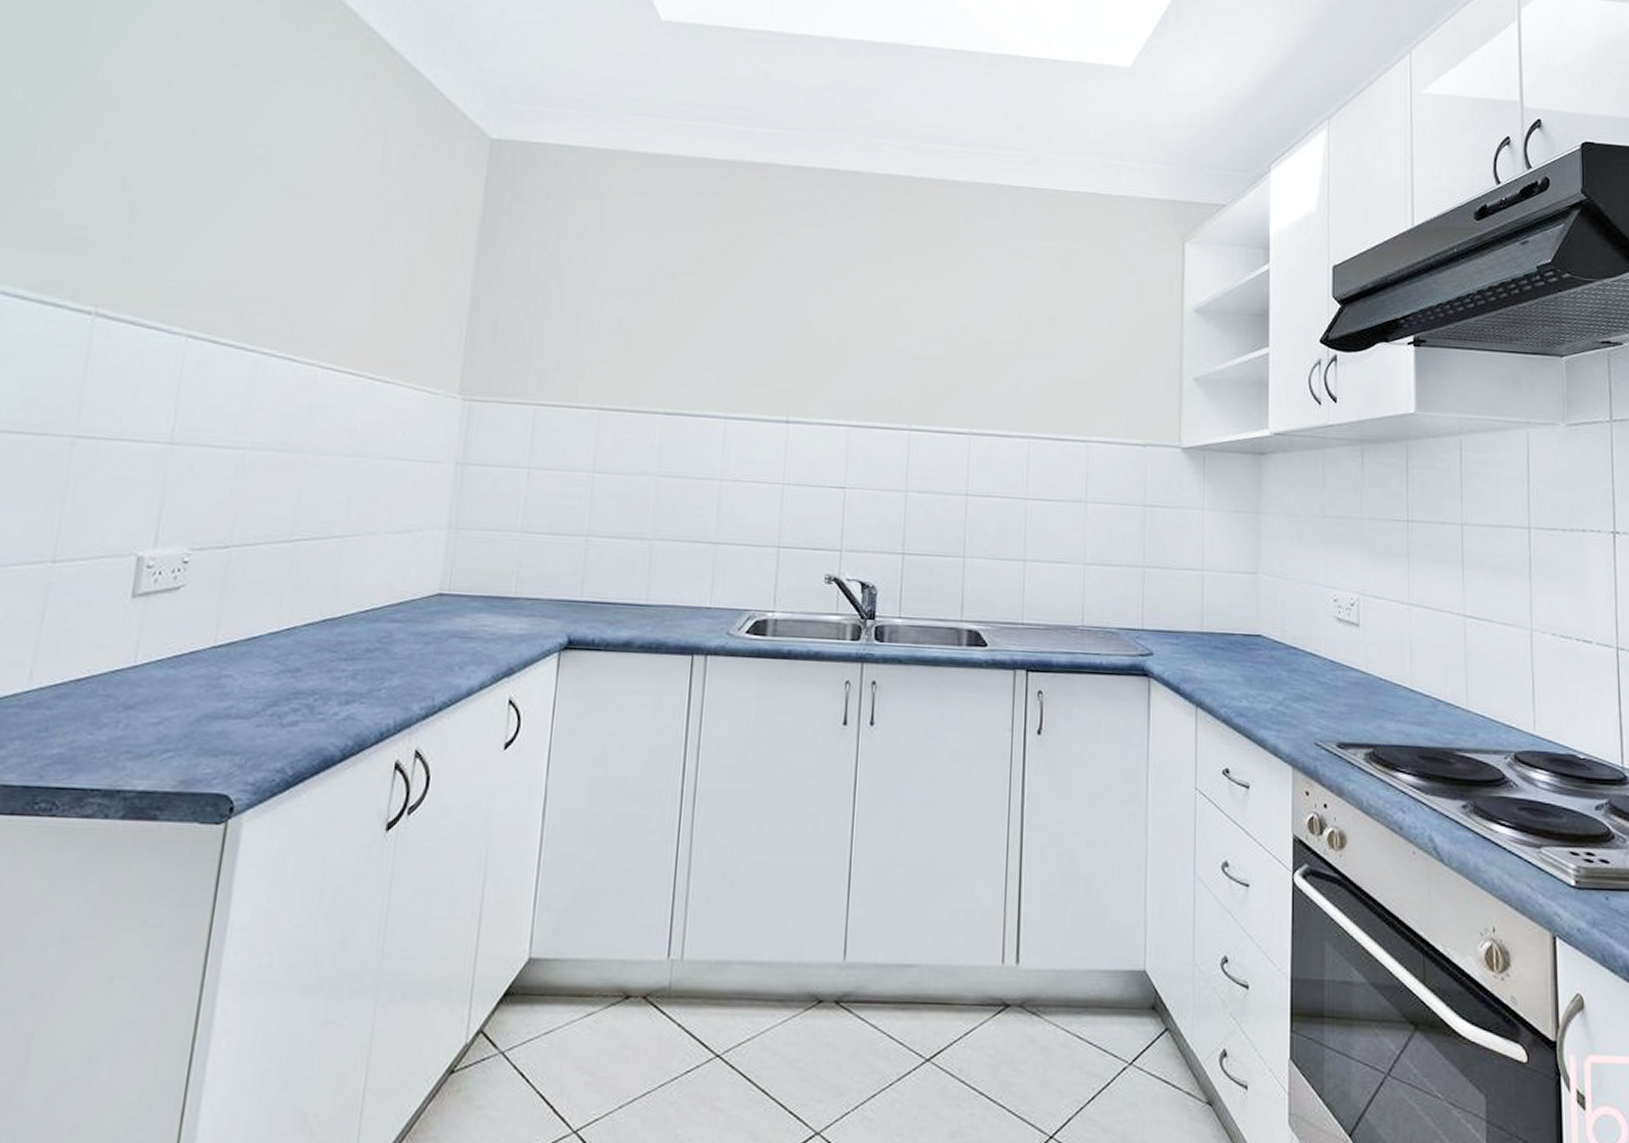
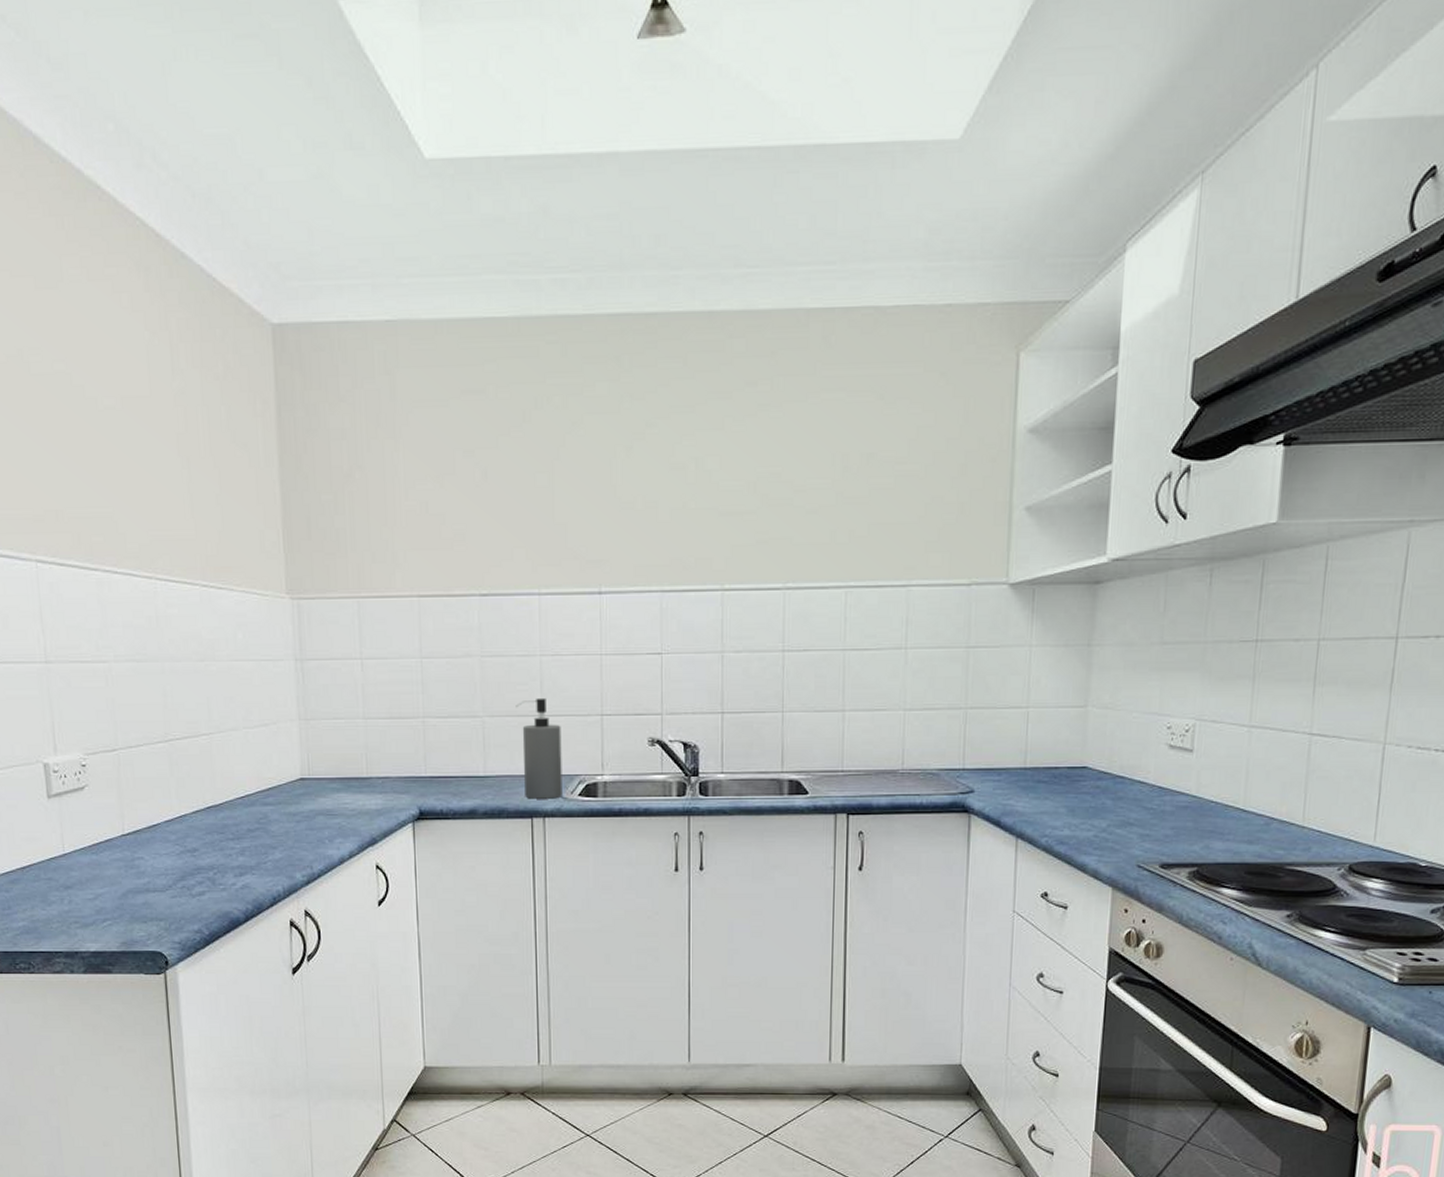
soap dispenser: none [688,523,735,635] -> present [516,697,562,799]

